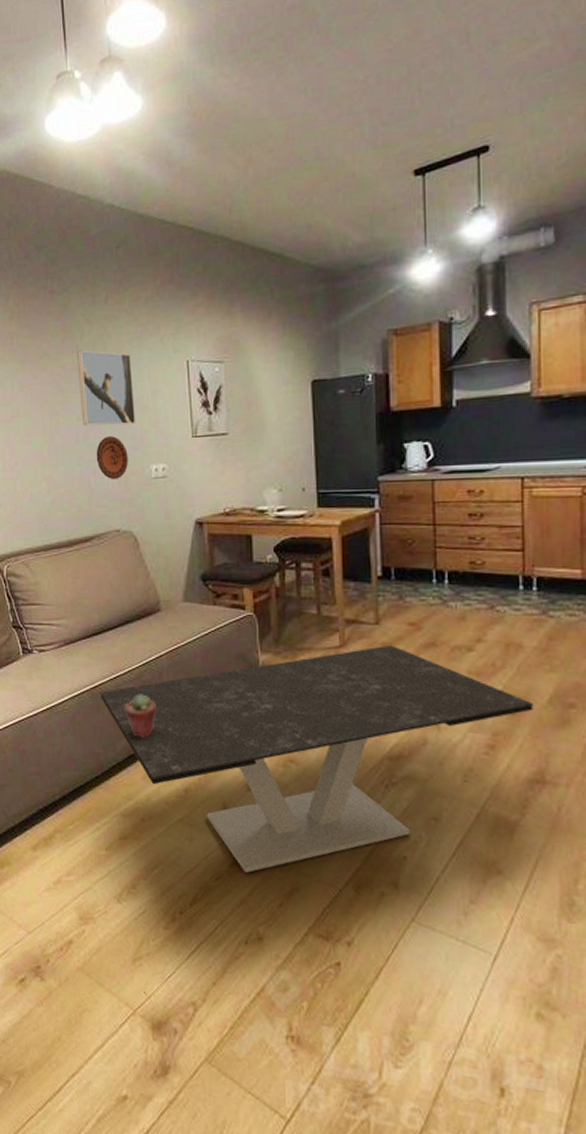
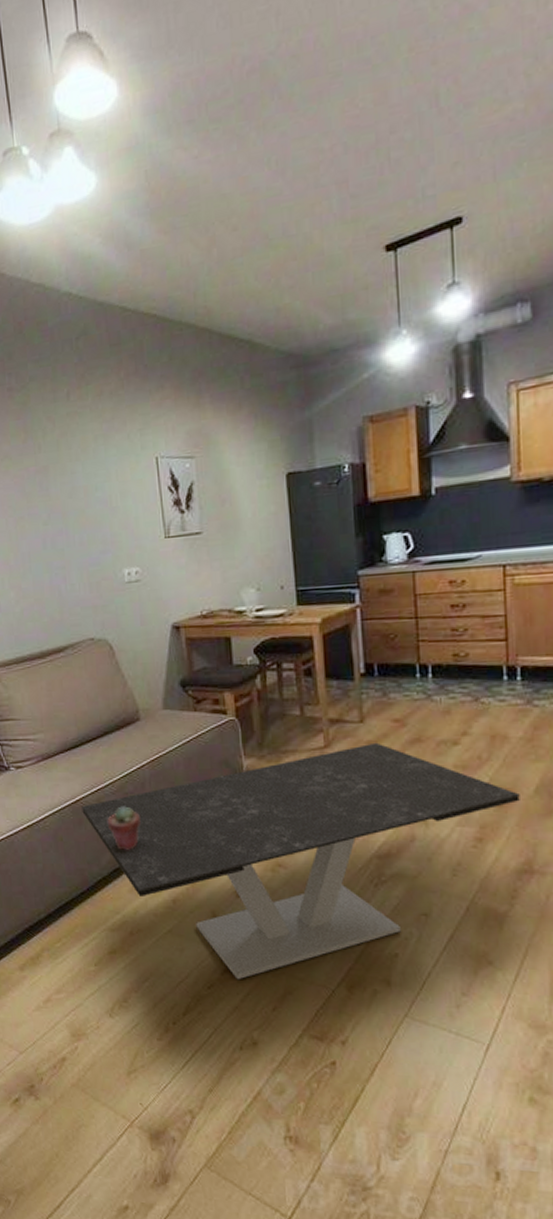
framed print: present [77,350,136,426] -> none [40,450,105,531]
decorative plate: present [96,436,128,479] -> none [65,540,100,586]

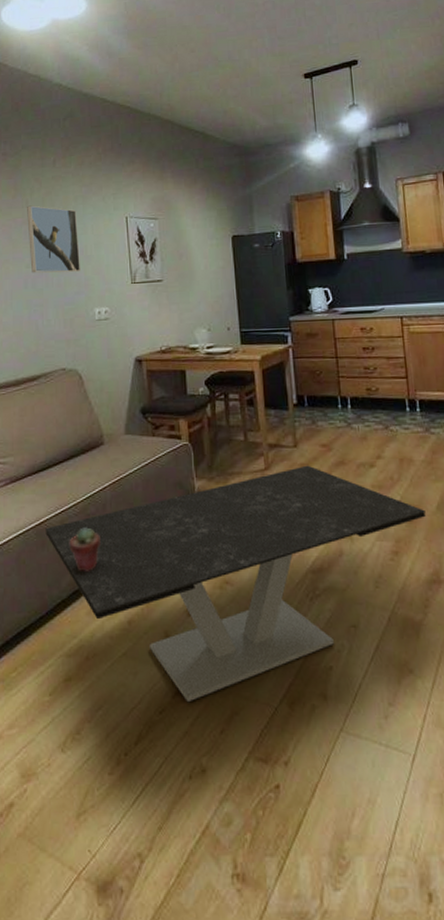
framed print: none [40,450,105,531] -> present [27,205,80,273]

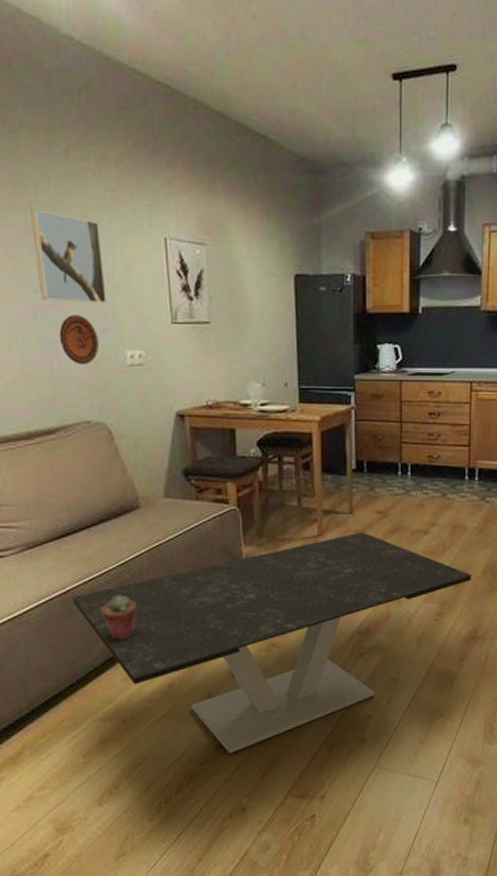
decorative plate: none [43,282,73,322] -> present [59,315,99,364]

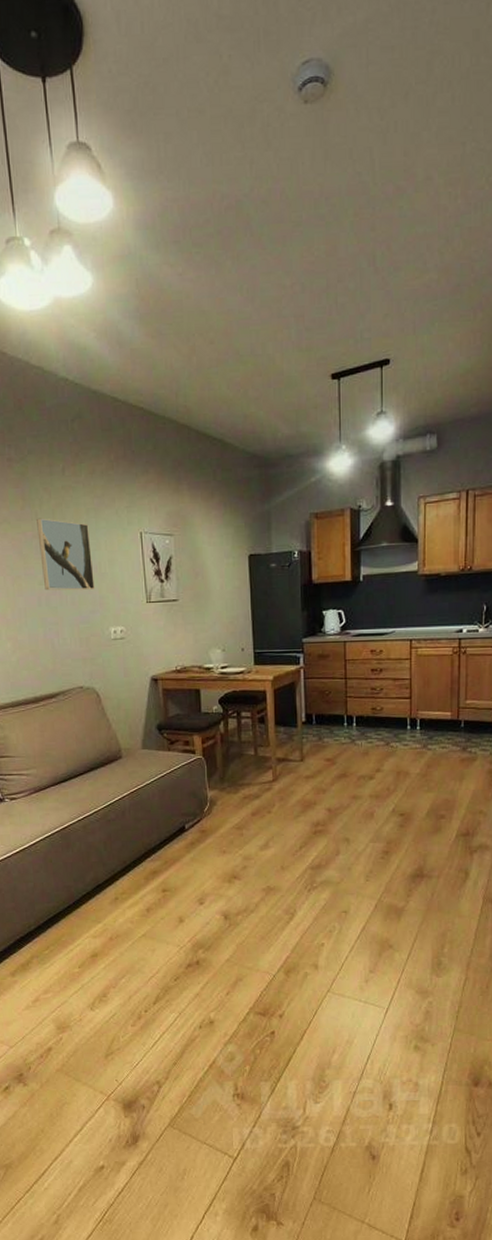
decorative plate: present [59,315,99,364] -> none [58,600,89,640]
coffee table: present [72,531,472,754] -> none [69,777,416,972]
potted succulent: present [102,595,137,639] -> none [93,831,121,868]

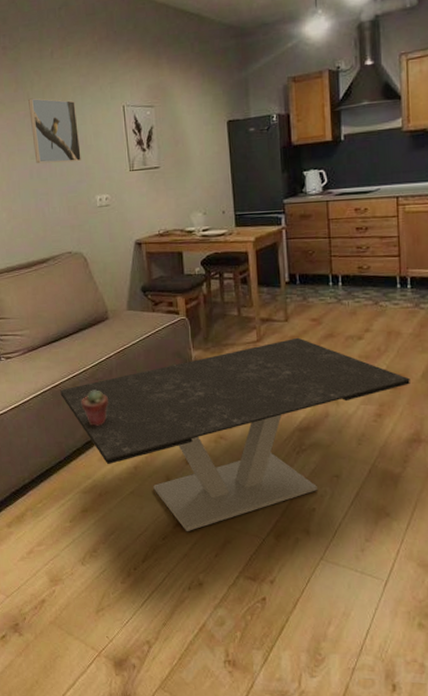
coffee table: none [69,777,416,972] -> present [60,337,410,532]
potted succulent: none [93,831,121,868] -> present [82,390,108,426]

